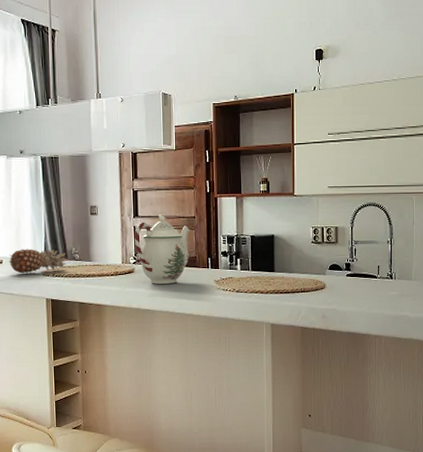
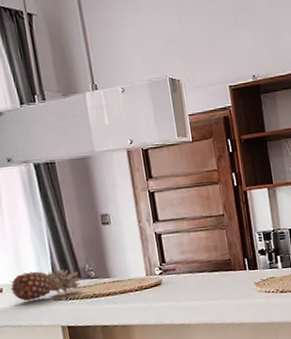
teapot: present [134,215,190,284] -> none [156,216,223,295]

